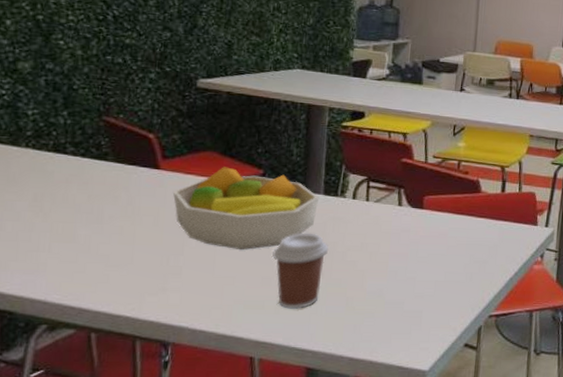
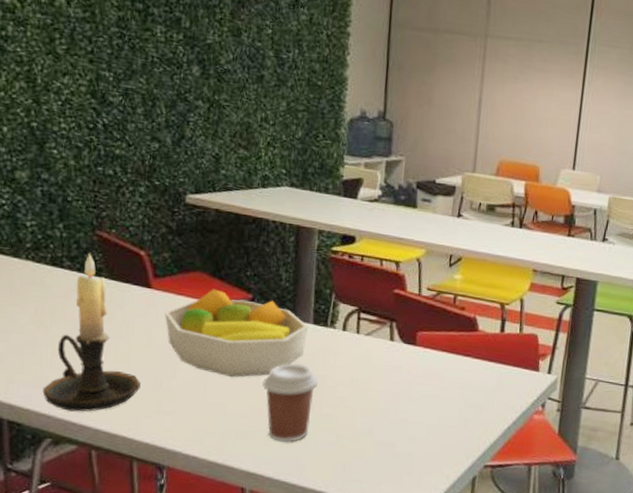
candle holder: none [39,138,146,295] -> present [42,253,140,412]

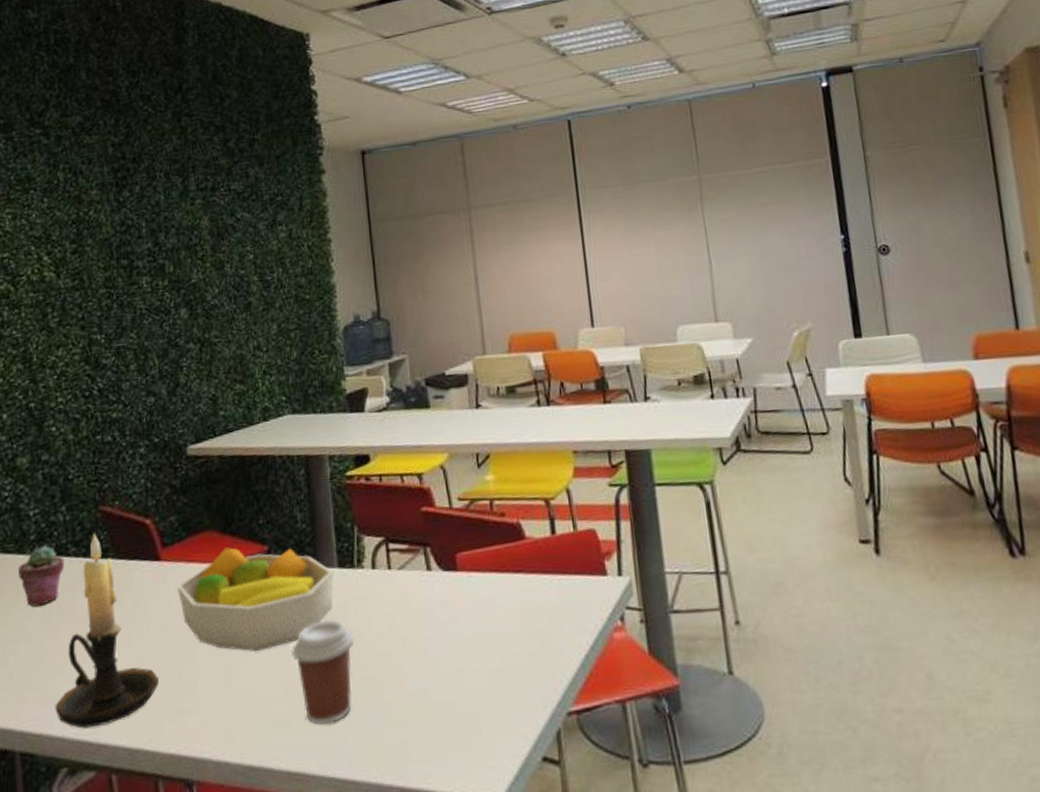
potted succulent: none [13,254,59,305] -> present [18,544,65,607]

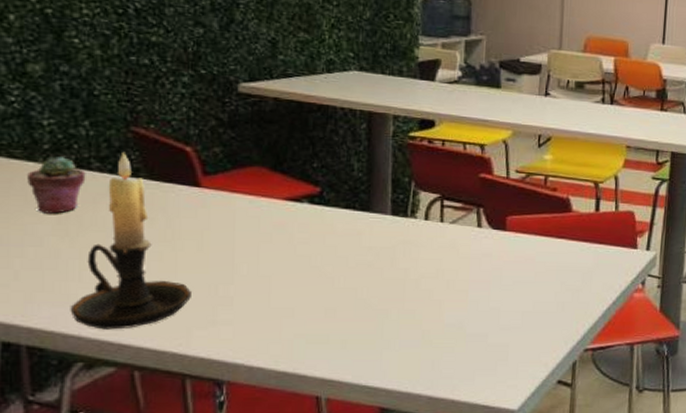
fruit bowl: present [176,547,334,651] -> none [217,184,387,277]
coffee cup: present [291,621,355,725] -> none [336,259,400,343]

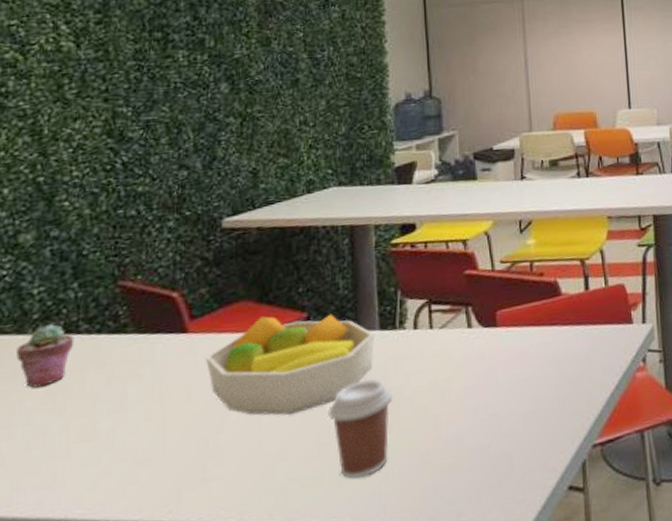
candle holder: present [70,151,191,330] -> none [56,308,180,508]
fruit bowl: none [217,184,387,277] -> present [205,314,376,415]
coffee cup: none [336,259,400,343] -> present [328,379,394,479]

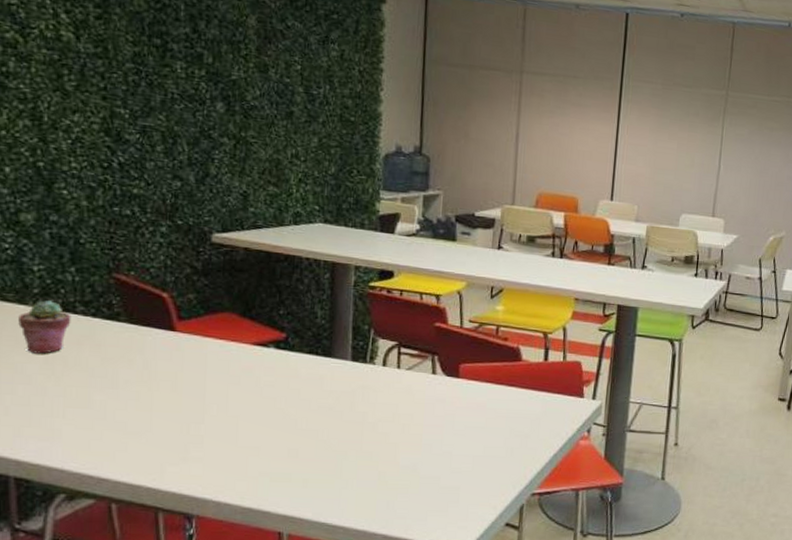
fruit bowl: present [205,314,376,415] -> none [190,329,347,419]
coffee cup: present [328,379,394,479] -> none [298,402,359,483]

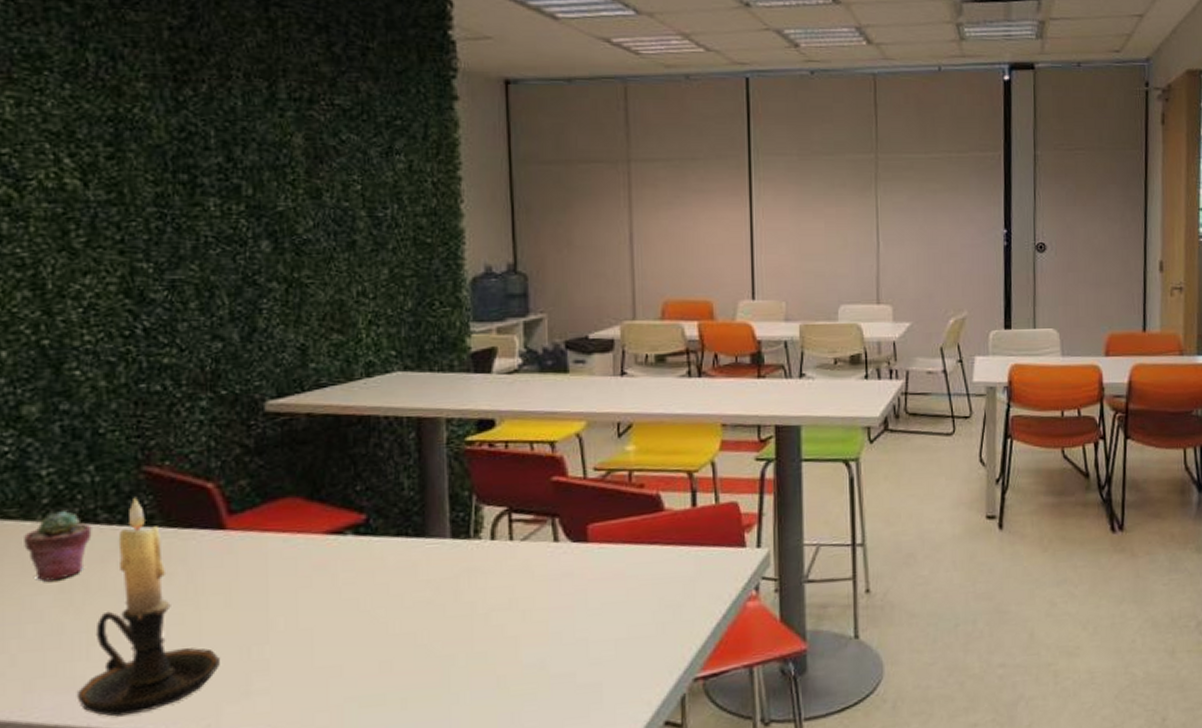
candle holder: none [54,296,165,464] -> present [76,497,220,717]

